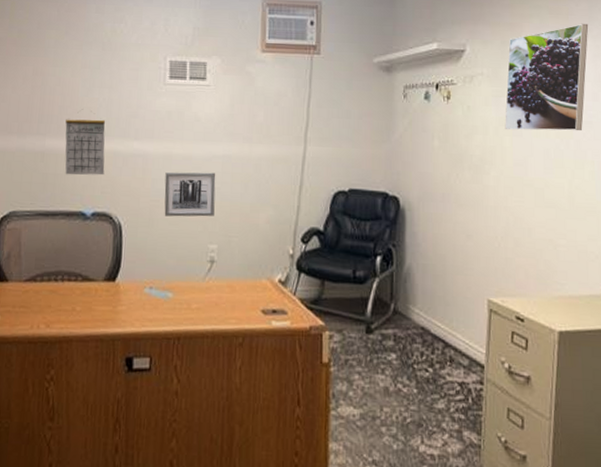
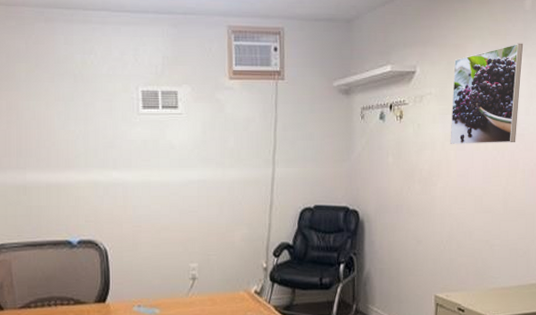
calendar: present [65,119,106,176] -> none [44,151,87,206]
wall art: present [164,172,216,217] -> none [145,197,193,240]

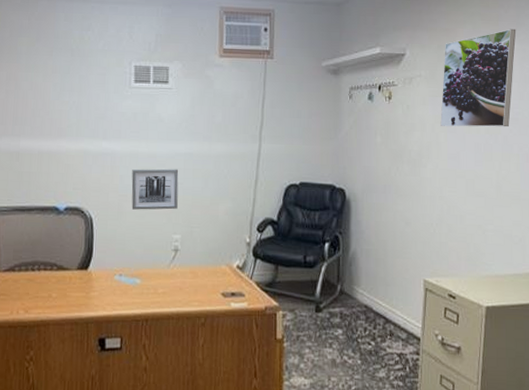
wall art: none [145,197,193,240] -> present [131,168,179,210]

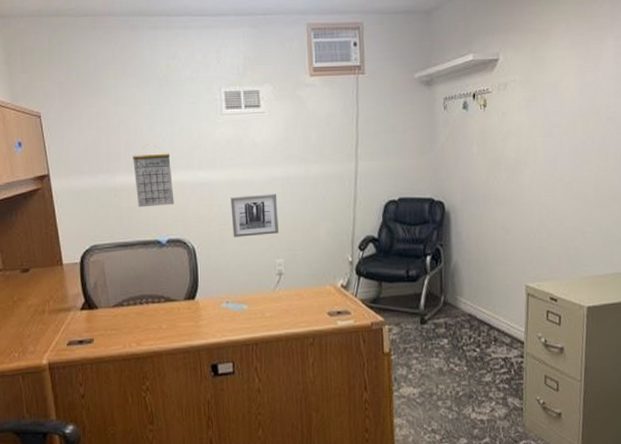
calendar: none [38,121,76,173] -> present [133,153,174,208]
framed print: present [440,28,516,127] -> none [536,24,611,132]

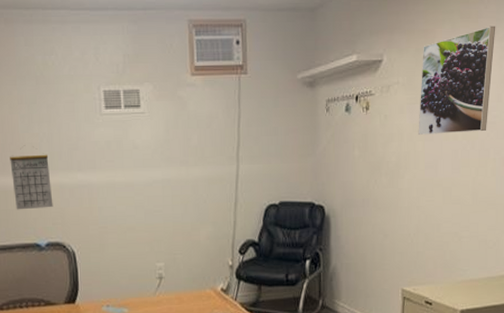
wall art: present [230,194,279,237] -> none [110,197,159,241]
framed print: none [536,24,611,132] -> present [418,25,496,136]

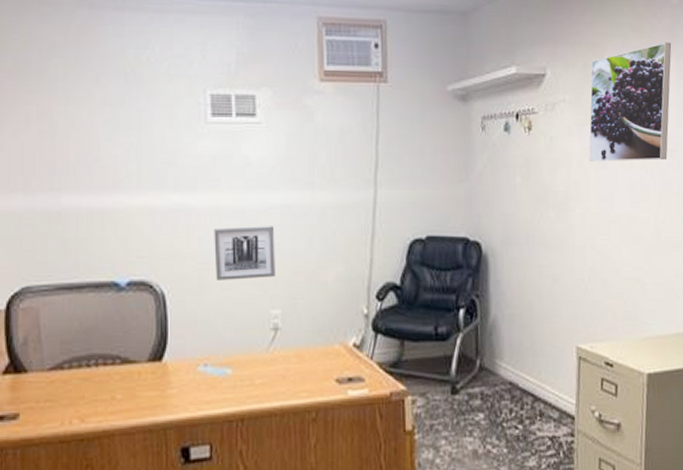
calendar: present [10,154,53,210] -> none [85,169,139,238]
wall art: none [110,197,159,241] -> present [214,226,275,280]

